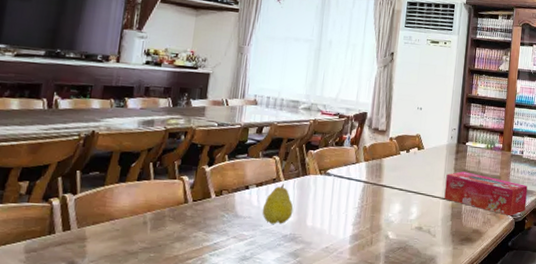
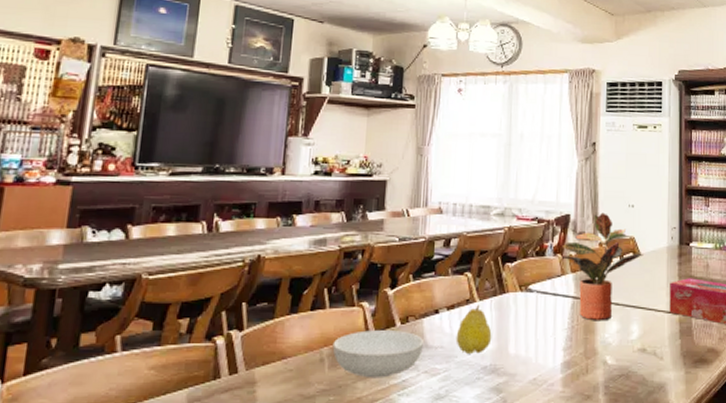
serving bowl: none [155,200,235,241] -> present [332,330,425,378]
potted plant: none [358,112,427,203] -> present [561,212,644,321]

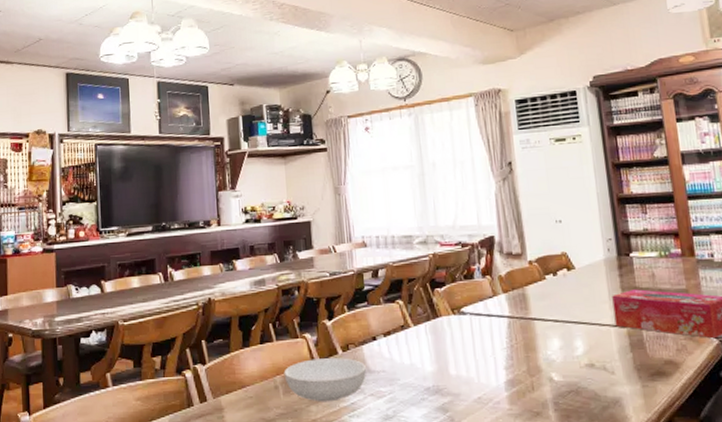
fruit: present [455,304,492,354] -> none [395,329,431,376]
potted plant: present [561,212,644,321] -> none [489,231,579,339]

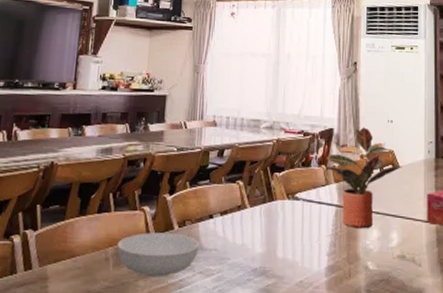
potted plant: none [489,231,579,339] -> present [326,127,402,229]

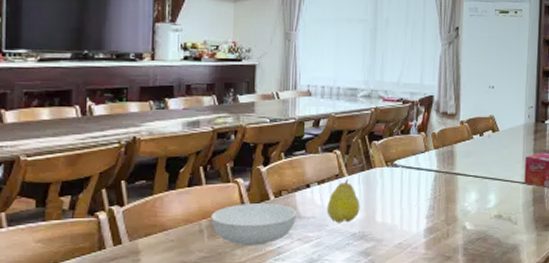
fruit: none [228,210,262,257] -> present [326,178,360,223]
potted plant: present [326,127,402,229] -> none [425,93,502,192]

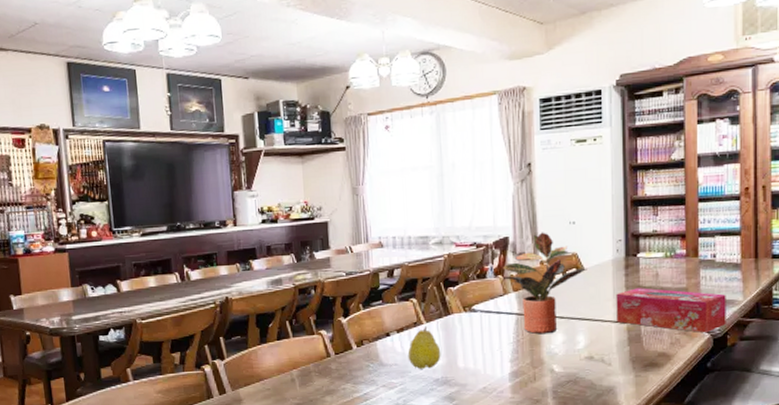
serving bowl: present [210,203,297,246] -> none [300,352,380,393]
potted plant: none [425,93,502,192] -> present [502,232,587,335]

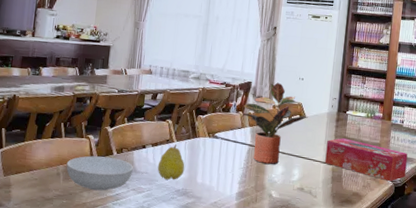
serving bowl: none [300,352,380,393] -> present [66,156,134,191]

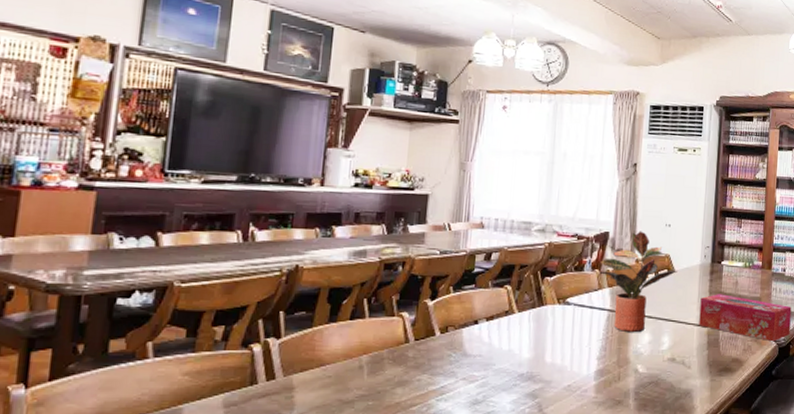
serving bowl: present [66,156,134,191] -> none [371,339,464,385]
fruit: present [157,144,185,180] -> none [494,315,530,362]

